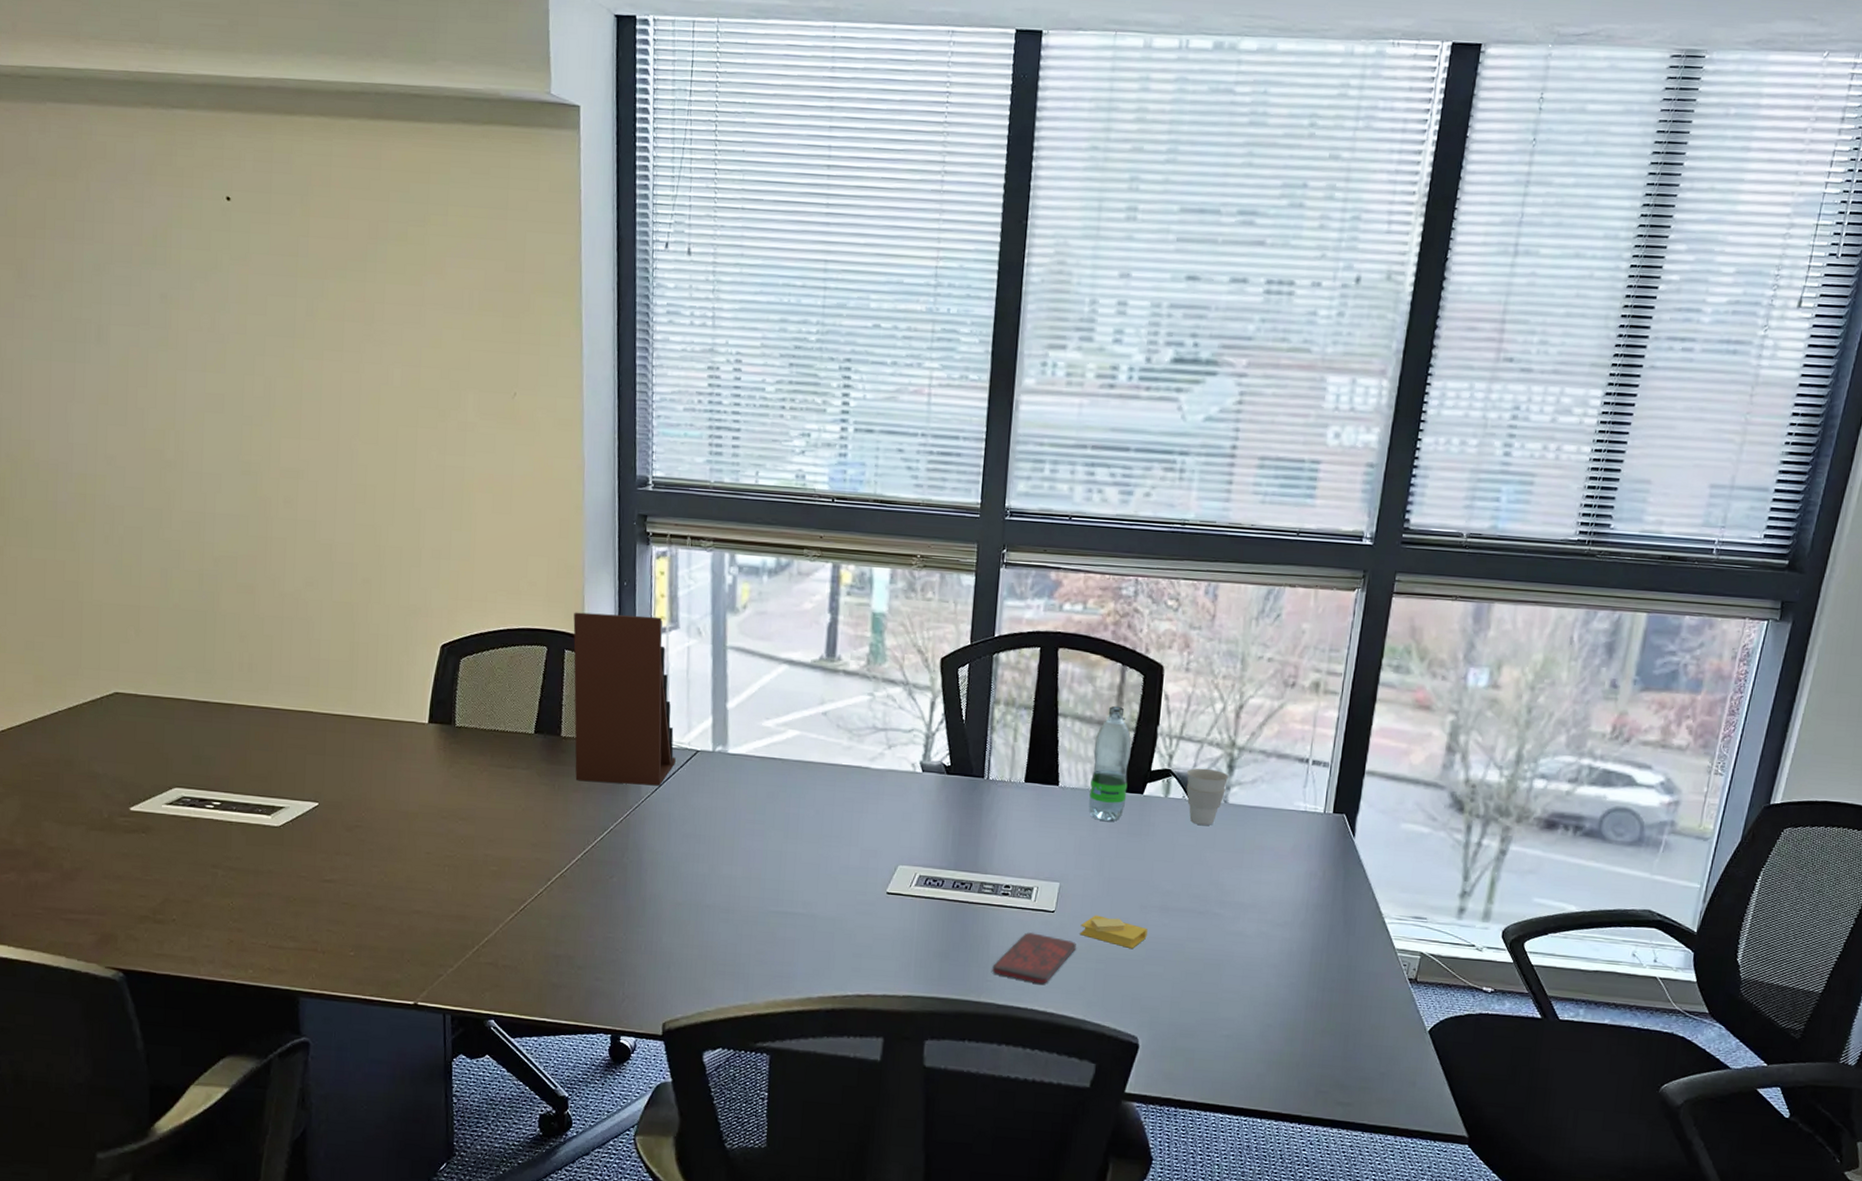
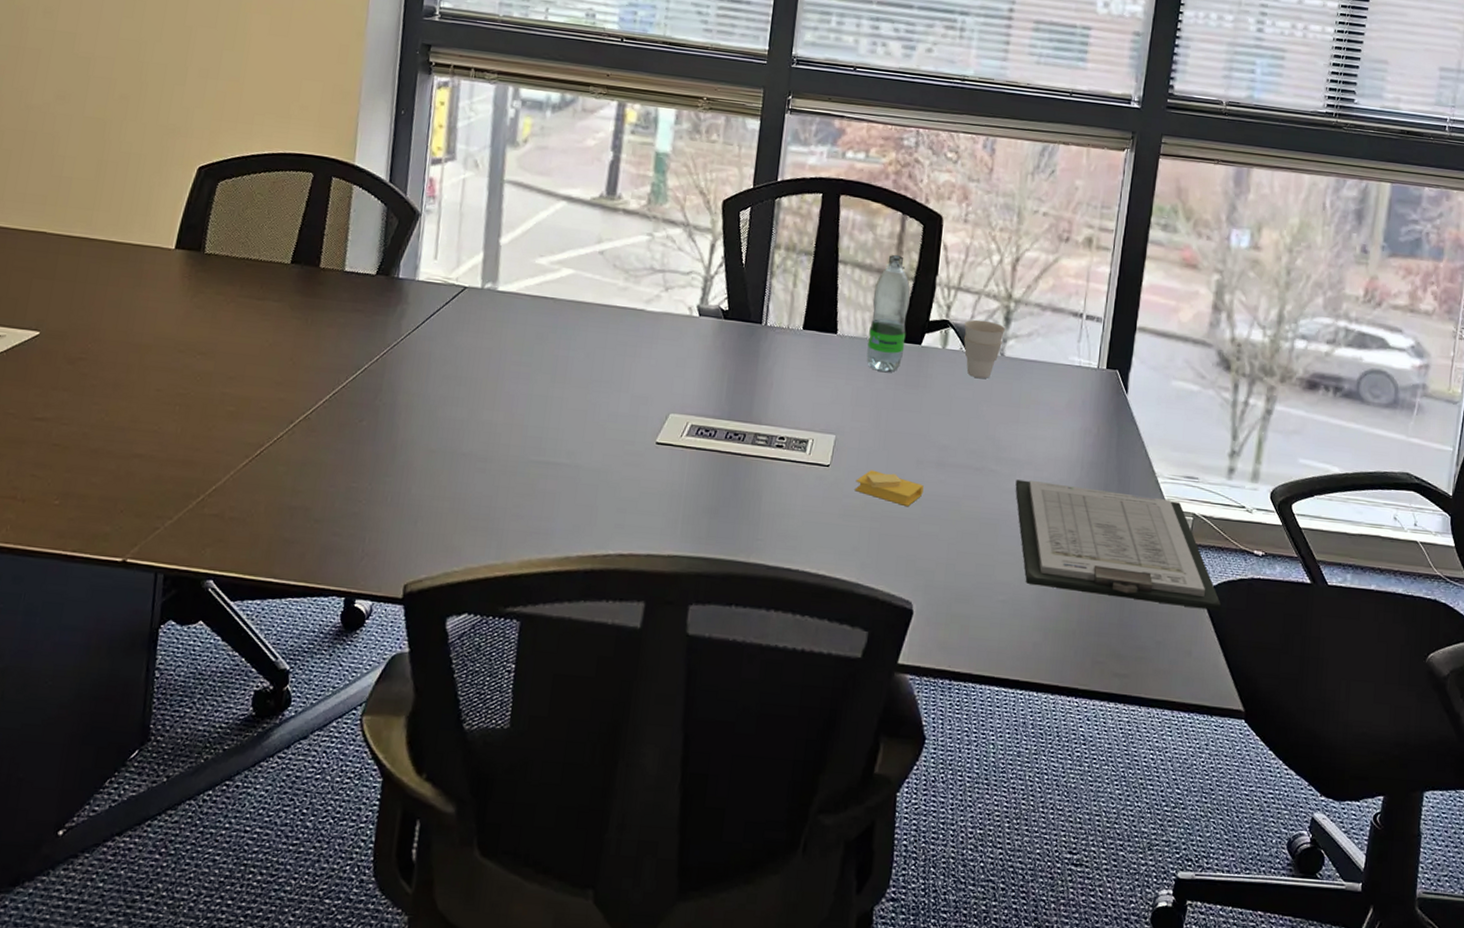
document holder: present [573,612,676,786] -> none [331,139,442,324]
smartphone: present [992,932,1076,984] -> none [763,487,851,544]
clipboard: none [1239,922,1447,1044] -> present [1015,479,1221,611]

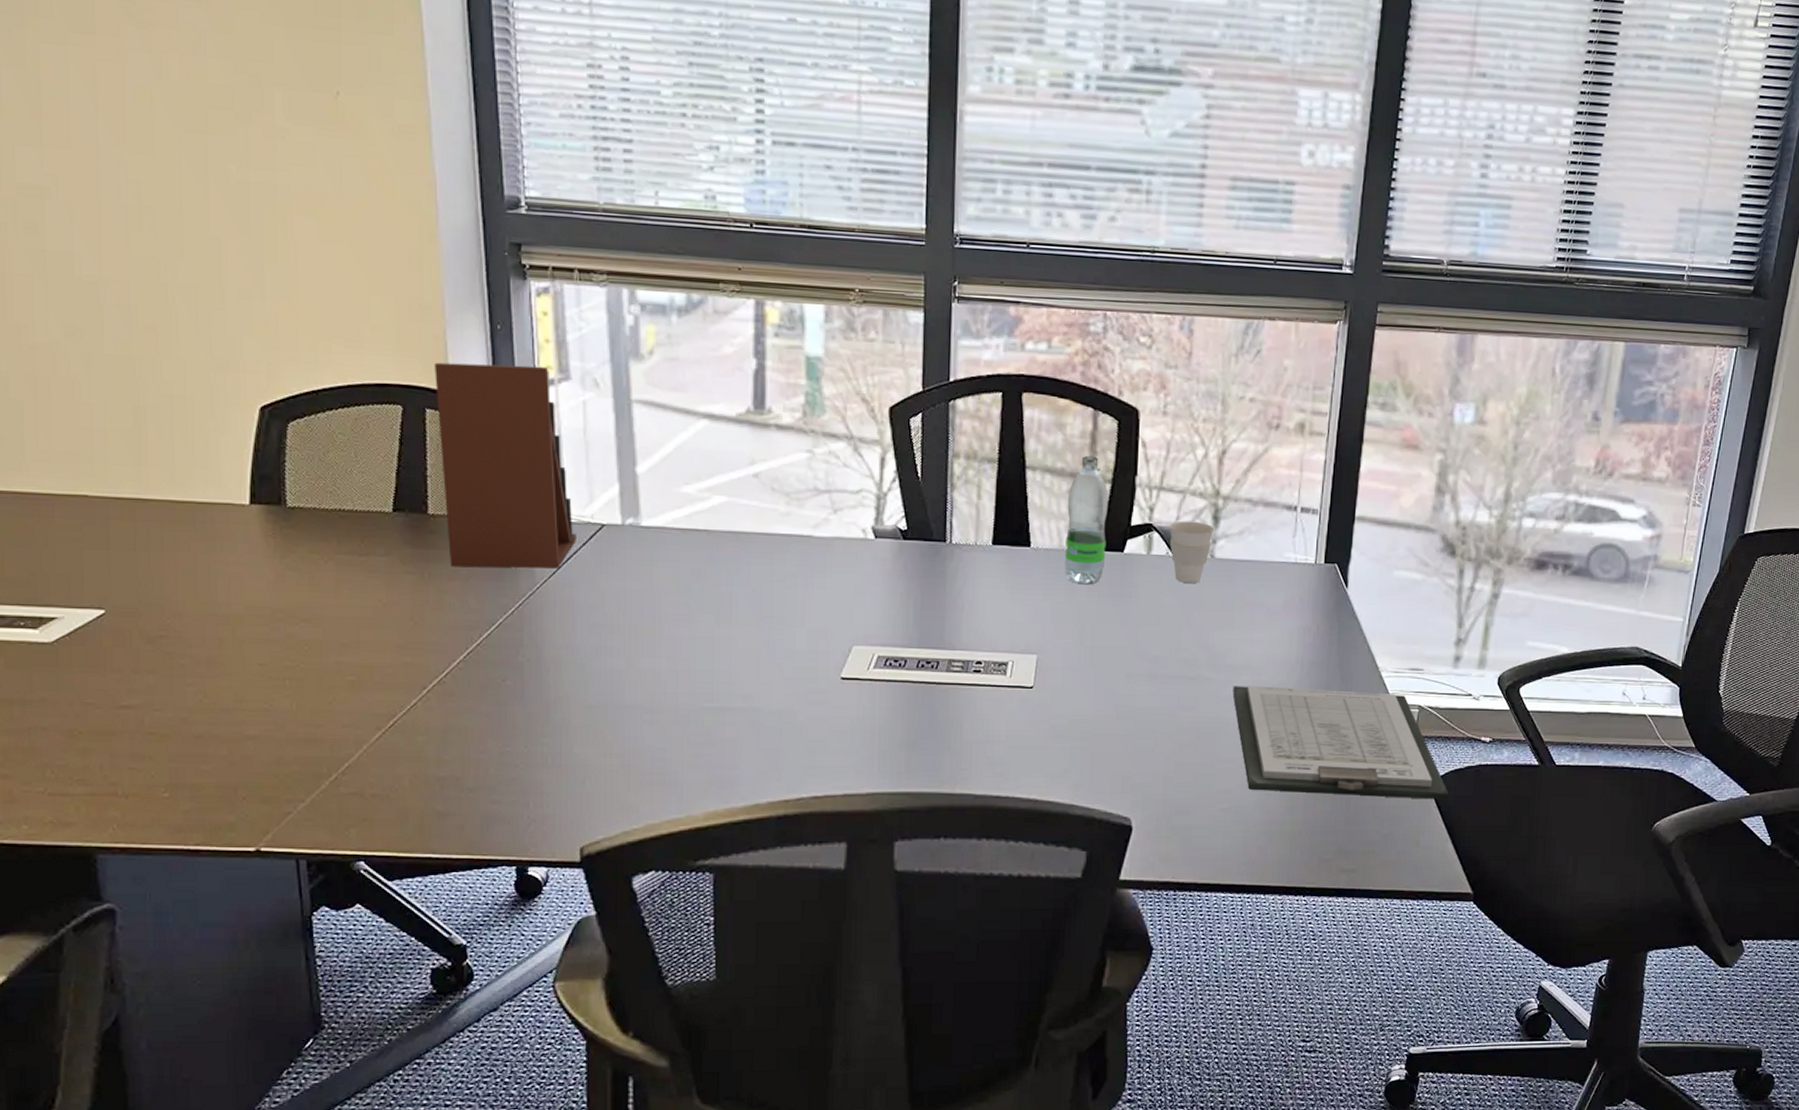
document holder: none [331,139,442,324] -> present [435,362,576,569]
sticky notes: present [855,470,924,507] -> none [1062,688,1136,723]

